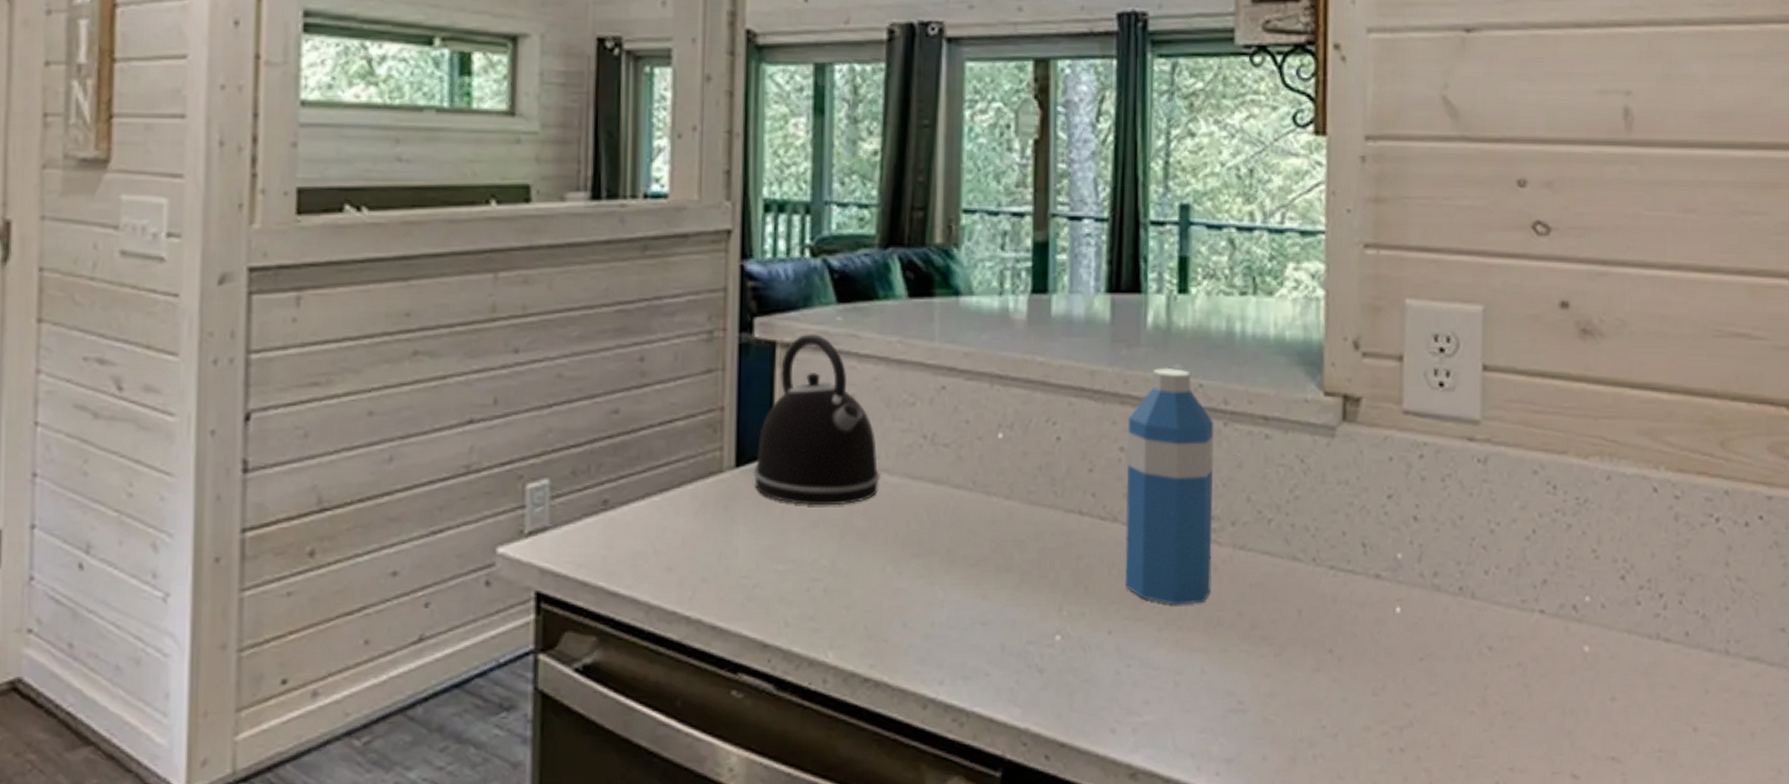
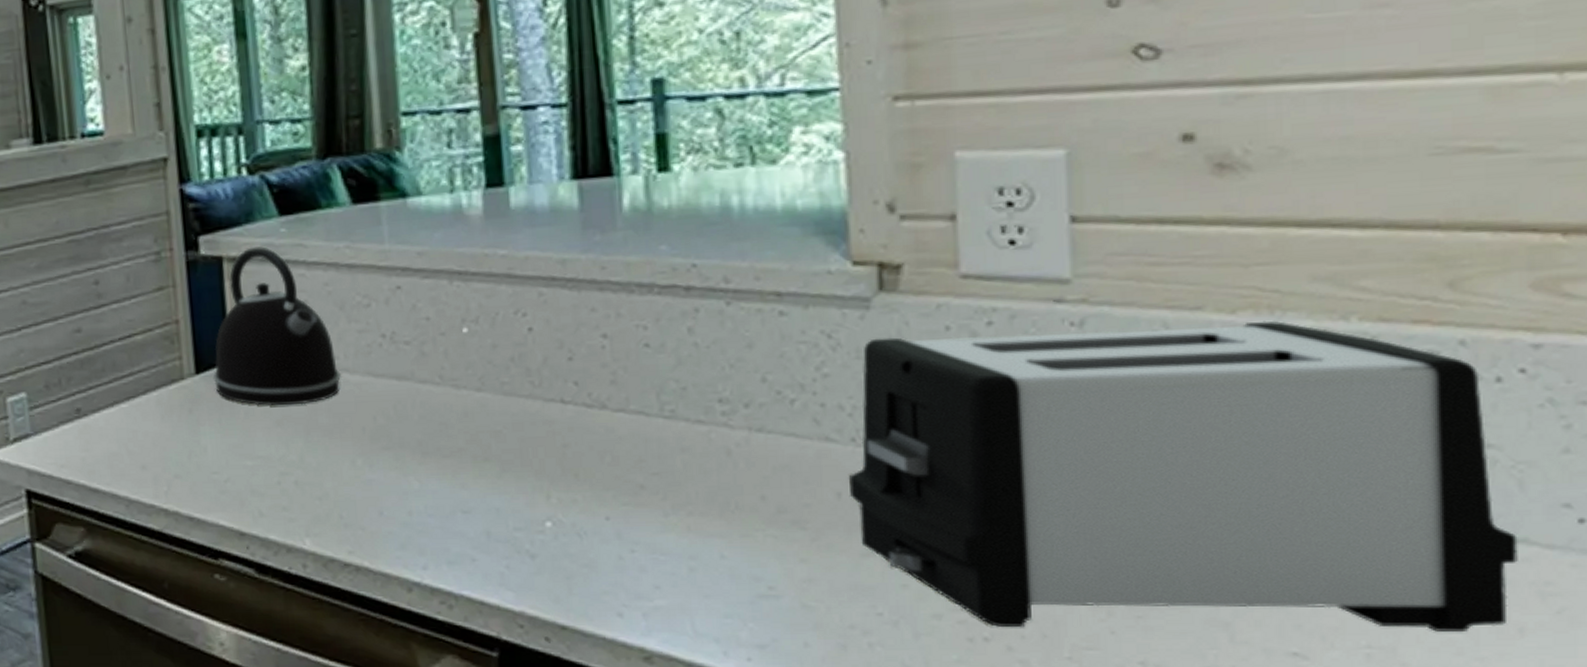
water bottle: present [1125,367,1215,605] -> none [609,249,725,491]
toaster: none [1307,465,1753,739] -> present [849,320,1518,633]

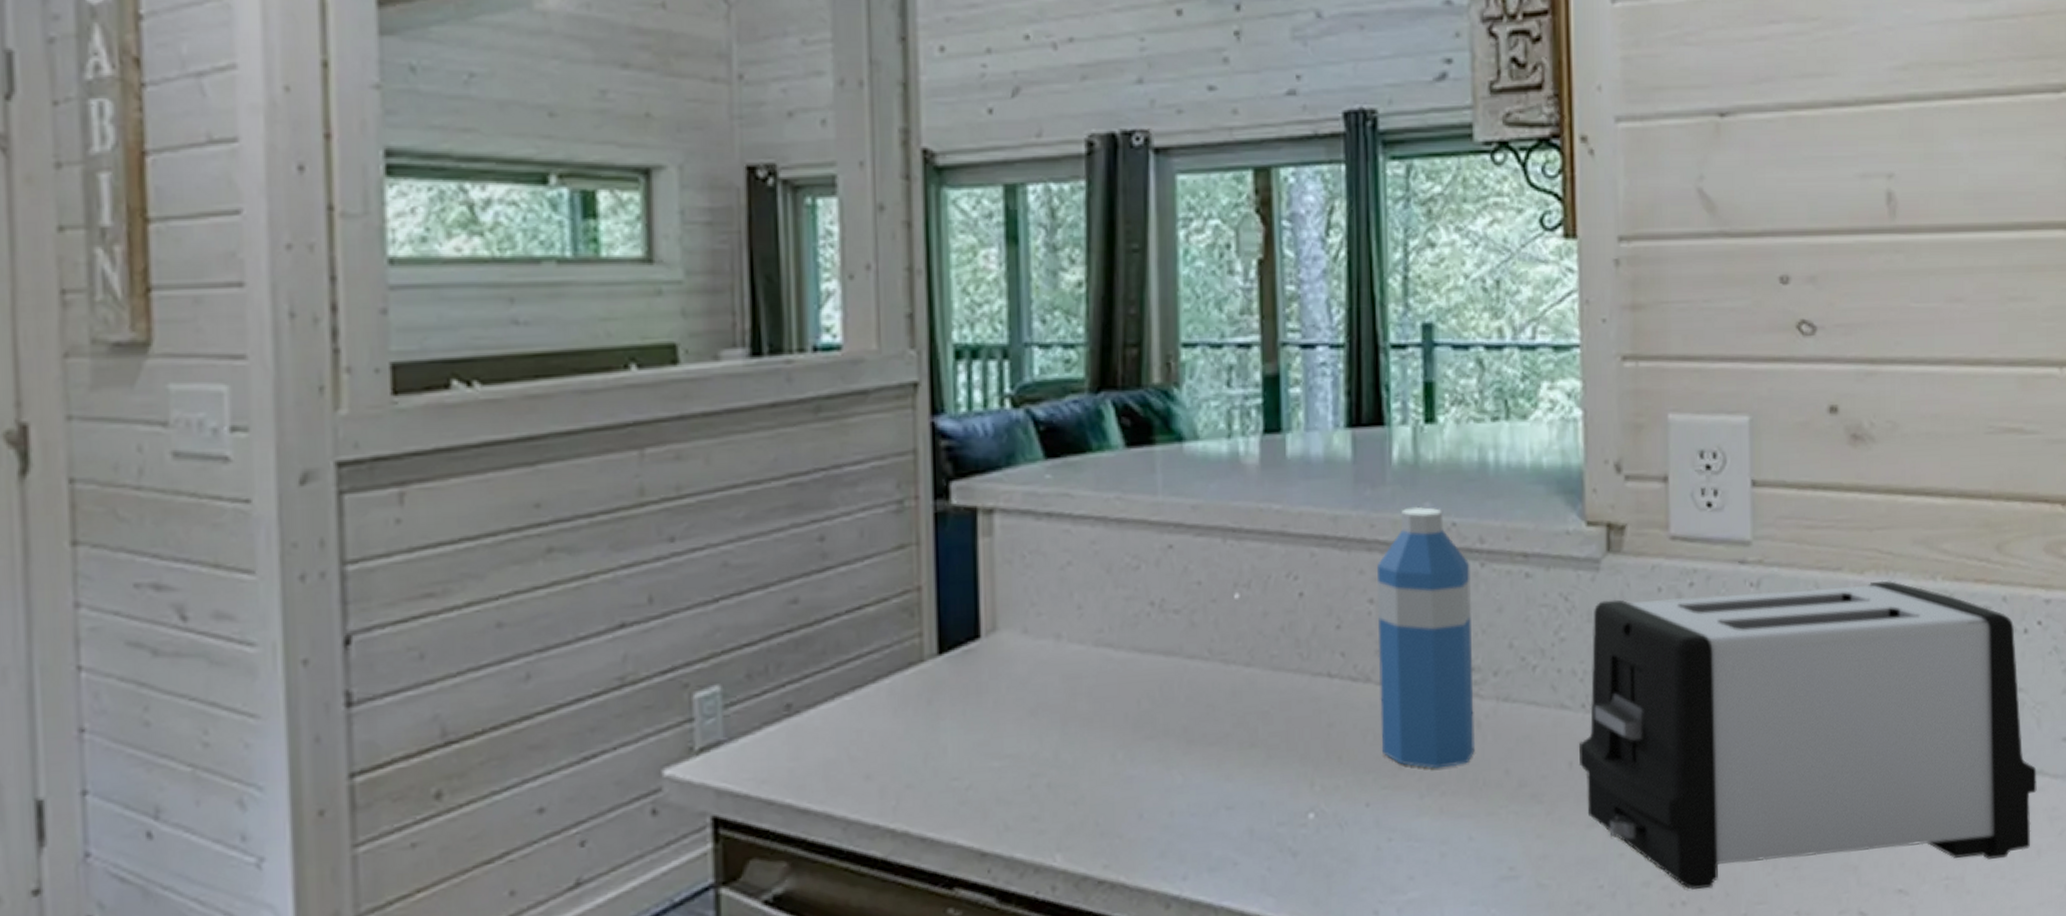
kettle: present [212,246,342,406] -> none [958,496,1106,692]
water bottle: none [609,249,725,491] -> present [1376,506,1475,769]

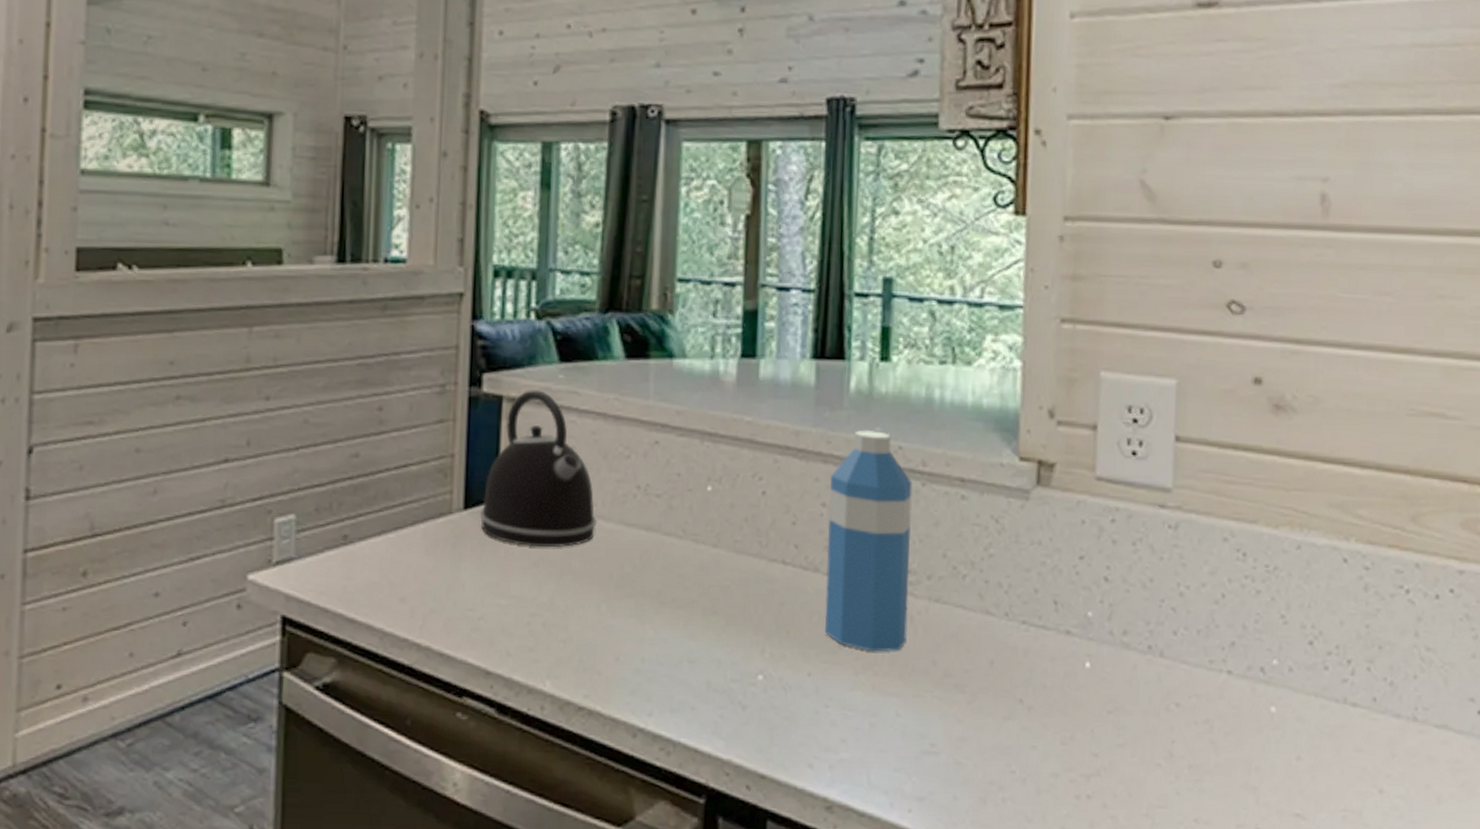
kettle: none [958,496,1106,692] -> present [479,390,598,548]
toaster: present [1578,580,2037,890] -> none [999,526,1441,800]

